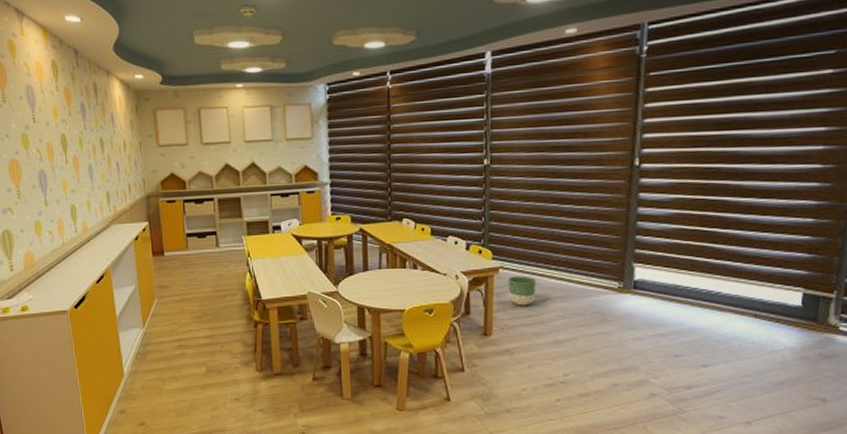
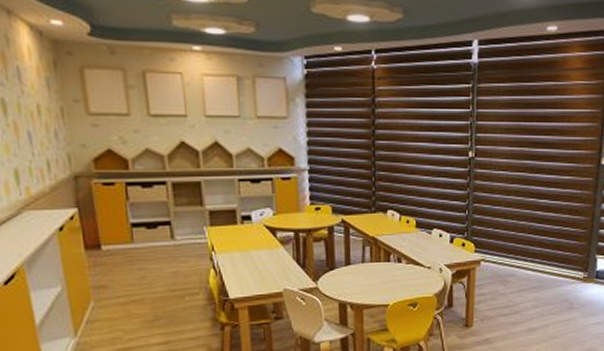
planter: present [508,276,537,306] -> none [489,268,515,297]

